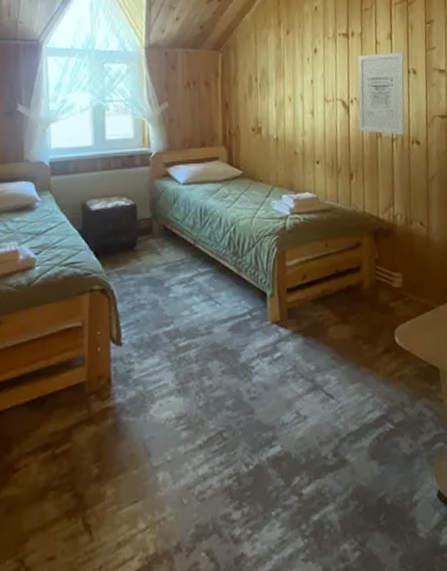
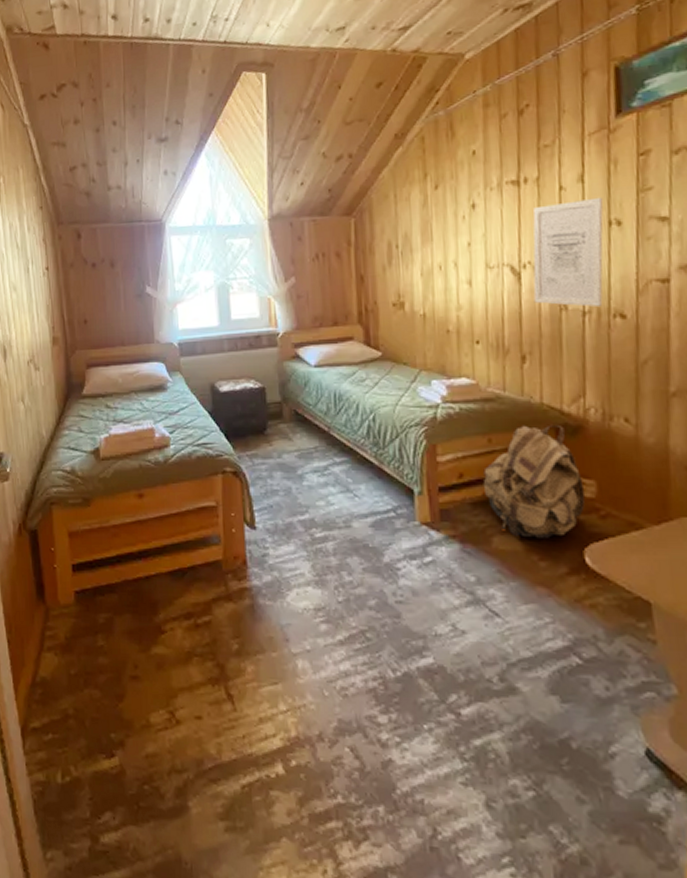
backpack: none [321,229,395,326] -> present [483,424,586,538]

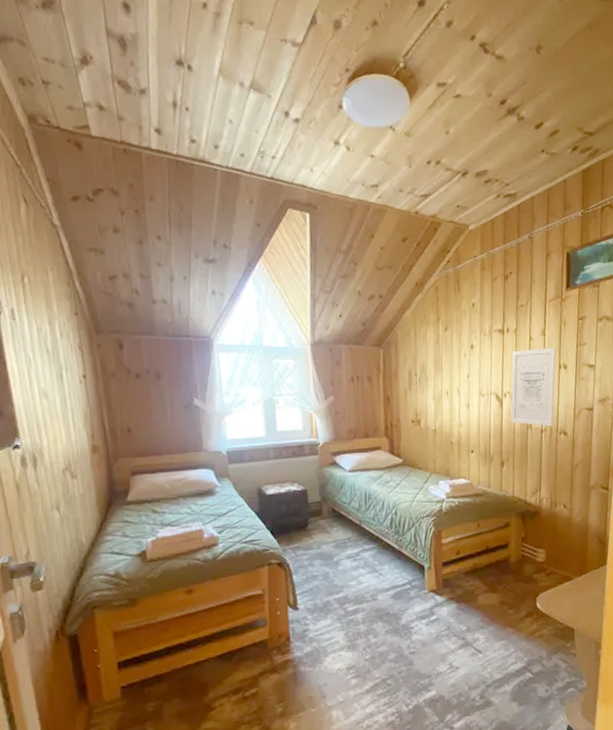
backpack: present [483,424,586,538] -> none [473,511,539,594]

